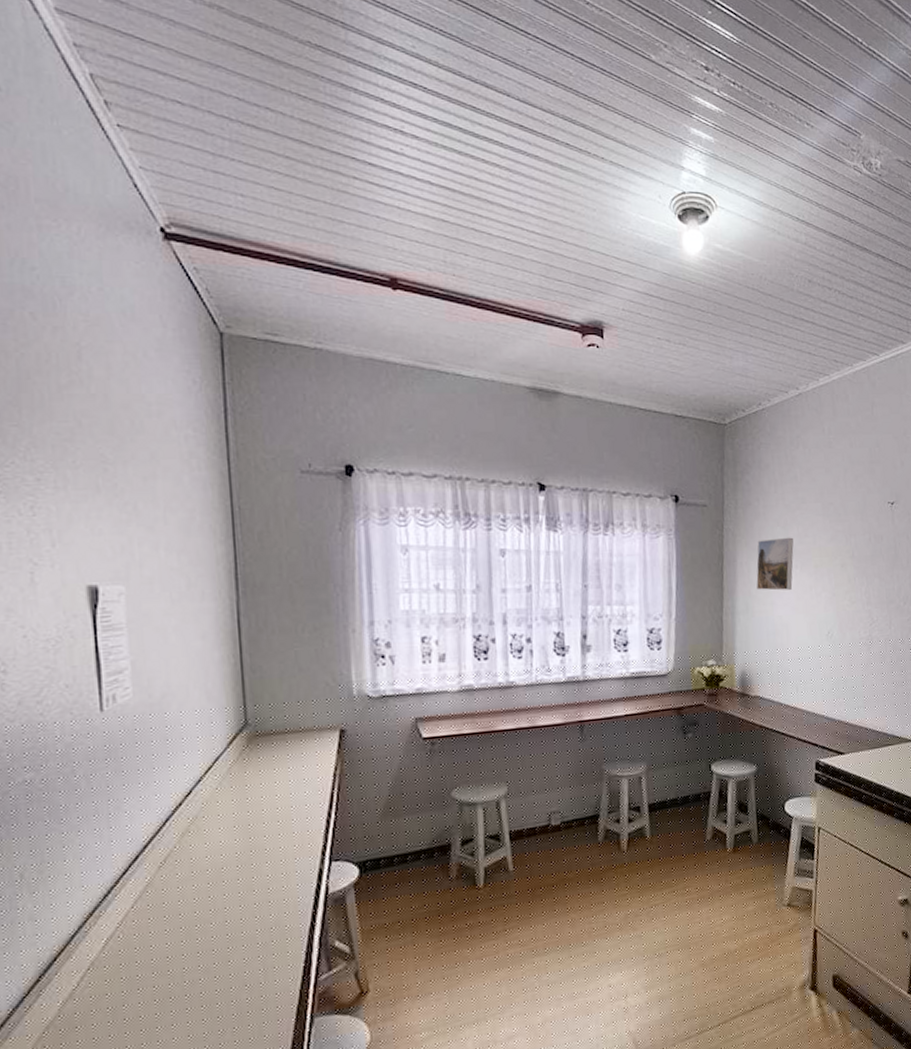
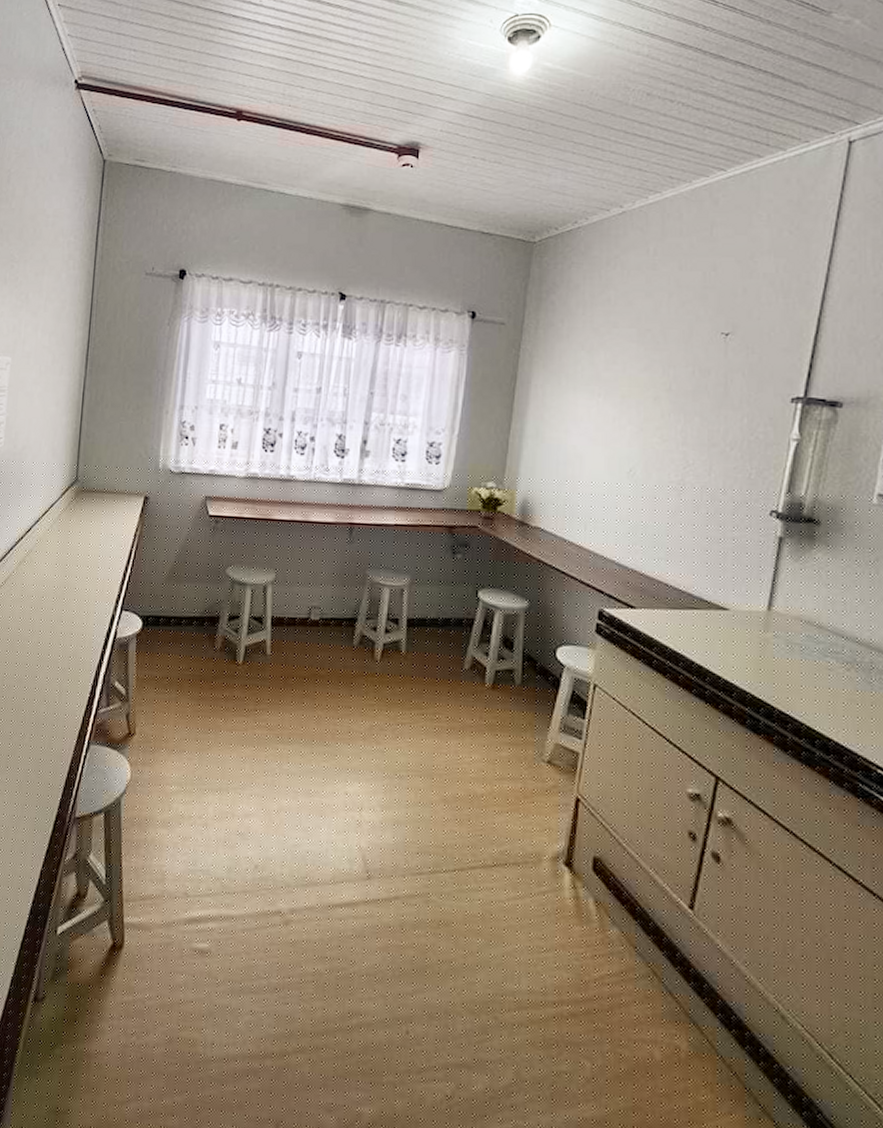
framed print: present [756,537,794,591] -> none [551,362,598,419]

